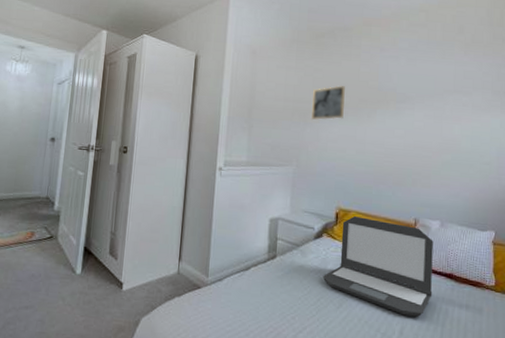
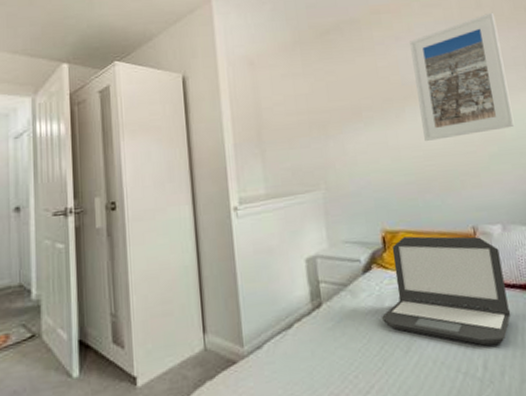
wall art: present [310,86,345,120] -> none [328,86,369,131]
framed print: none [388,38,474,142] -> present [408,12,515,141]

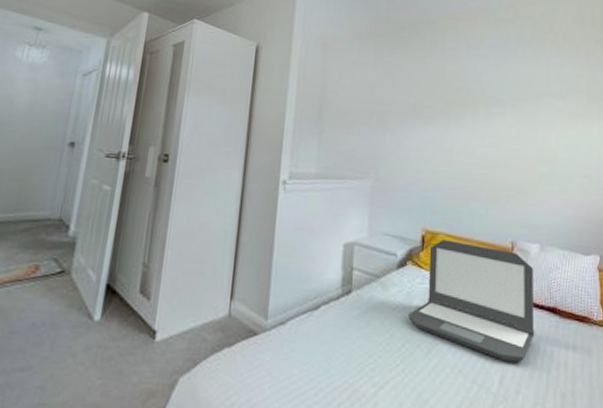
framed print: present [408,12,515,141] -> none [478,38,568,152]

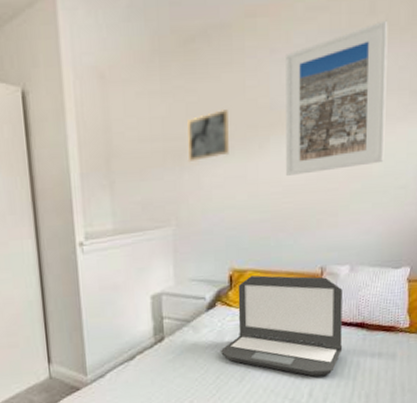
wall art: none [391,86,429,125] -> present [187,109,229,161]
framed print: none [478,38,568,152] -> present [284,20,388,176]

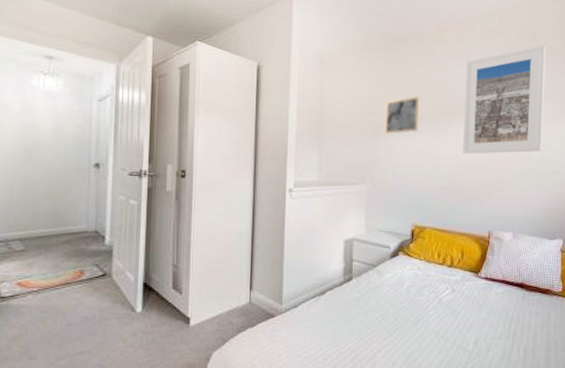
laptop: present [220,275,343,377] -> none [399,233,506,327]

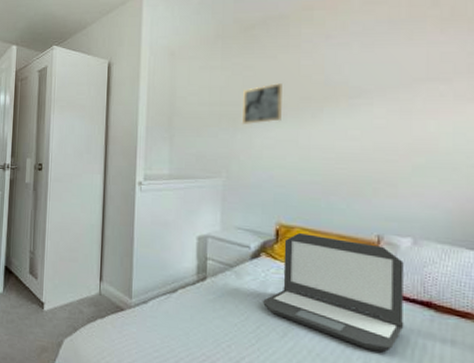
laptop: none [399,233,506,327] -> present [262,233,404,352]
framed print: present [463,45,546,154] -> none [339,11,454,144]

